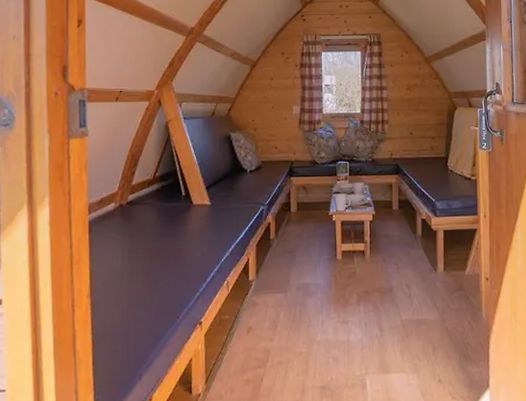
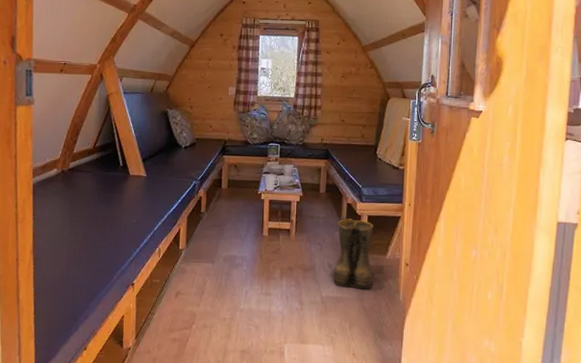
boots: none [412,235,454,309] -> present [333,219,374,289]

